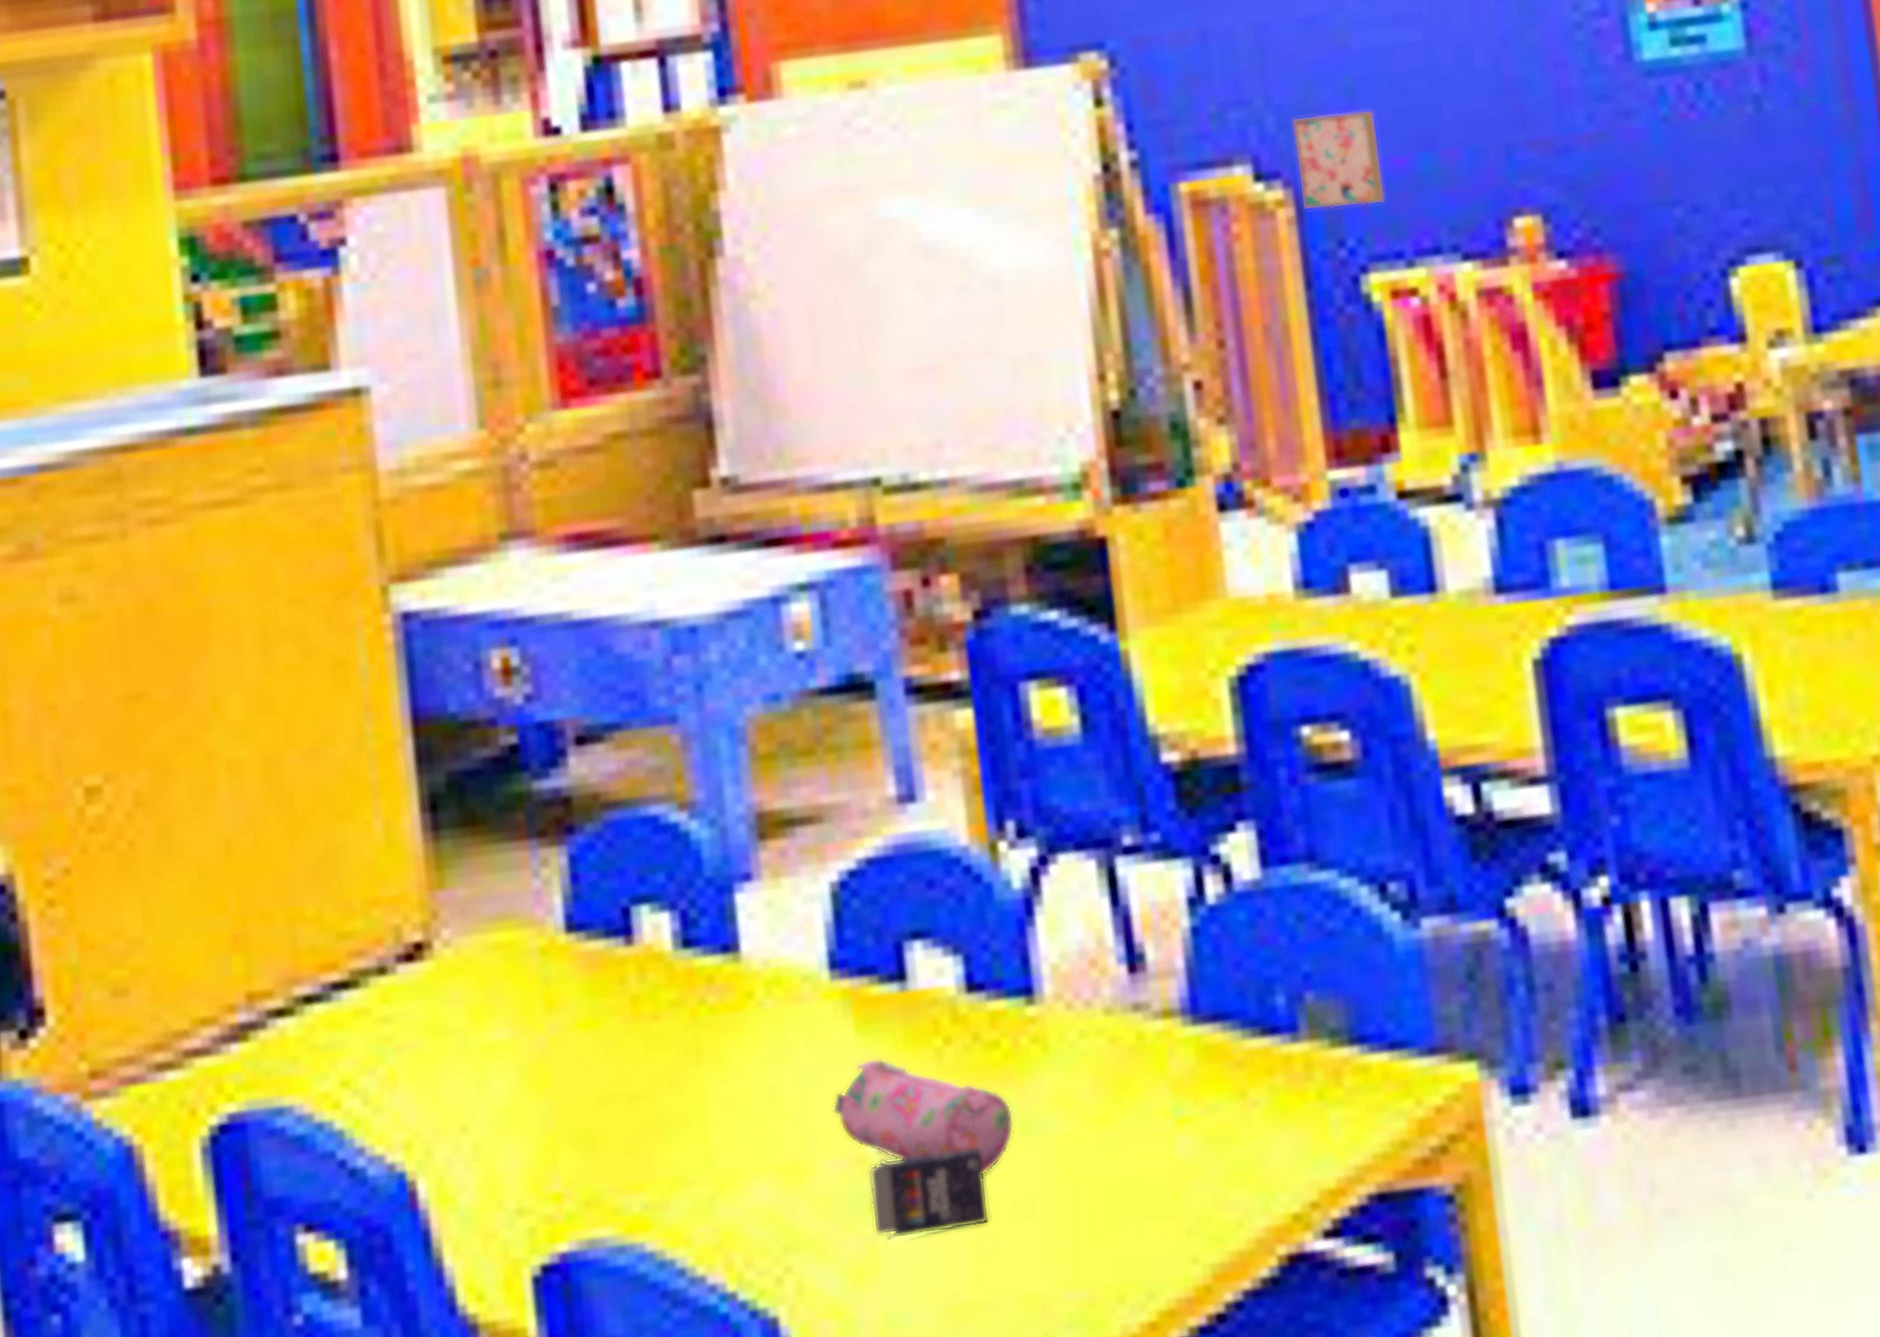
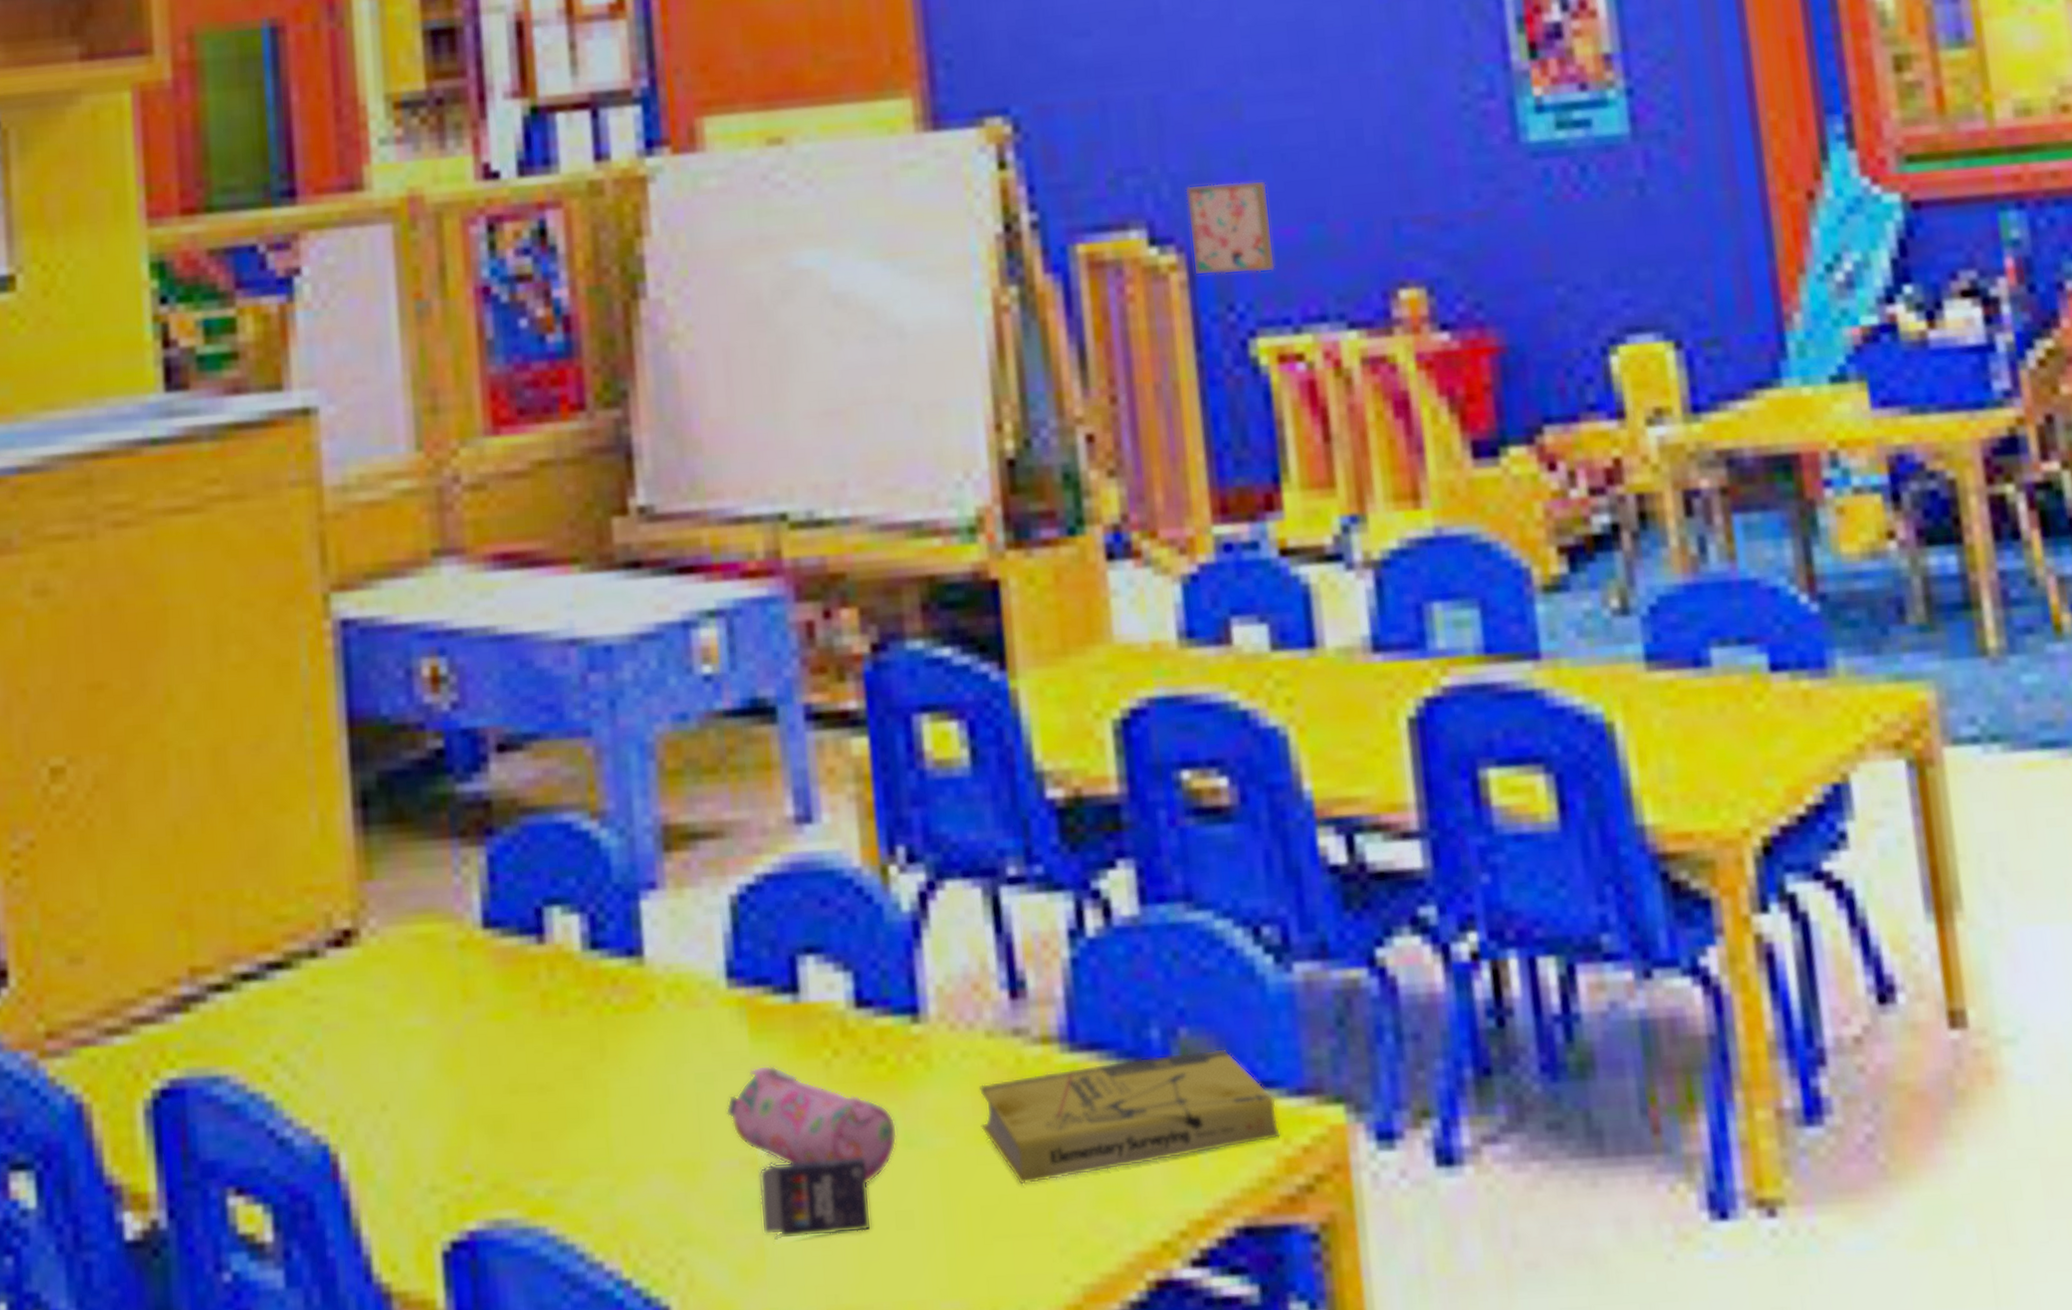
book: none [1098,1012,1412,1166] -> present [978,1049,1280,1185]

